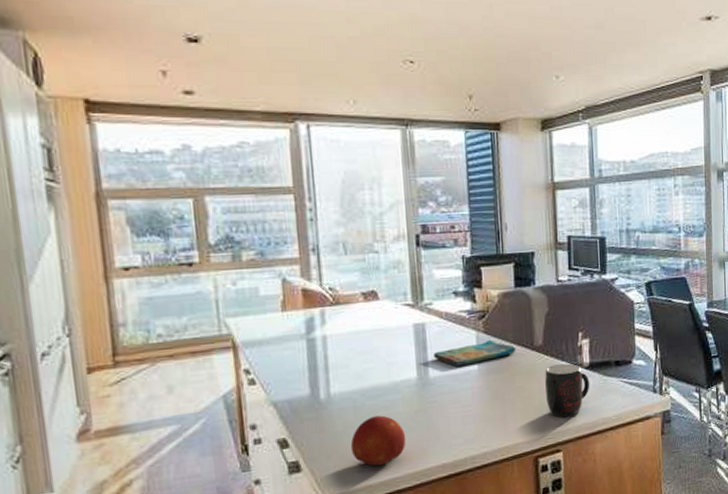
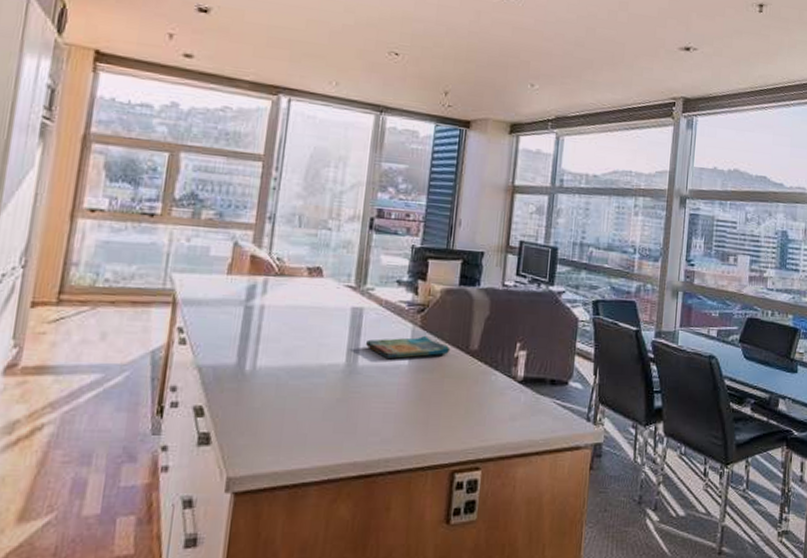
fruit: present [350,415,407,467] -> none [264,398,323,453]
mug: present [545,363,590,418] -> none [472,373,522,433]

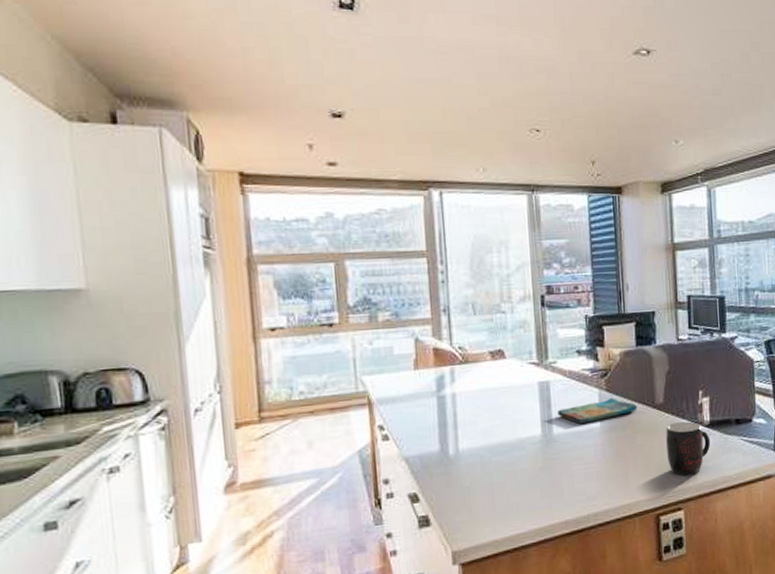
mug: none [472,373,522,433] -> present [666,421,711,476]

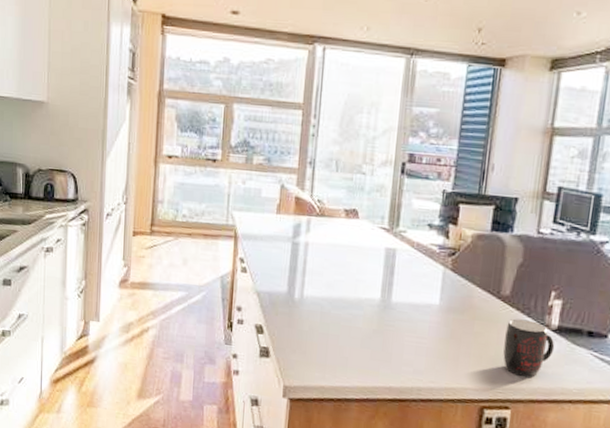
dish towel: present [558,397,638,425] -> none [399,278,481,299]

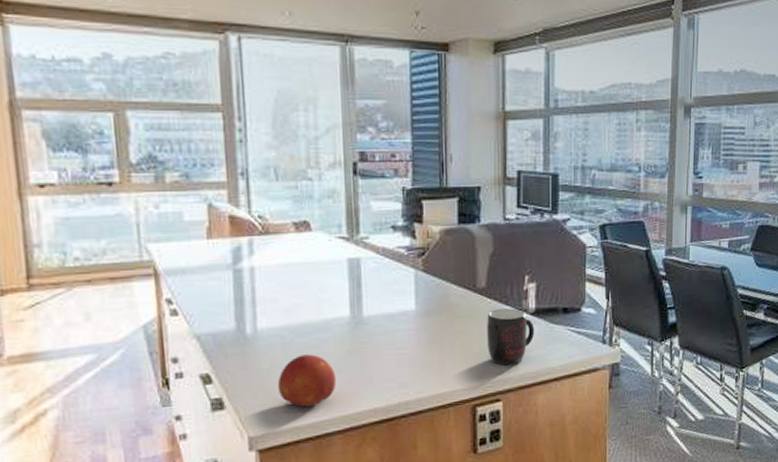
fruit: none [312,325,361,373] -> present [277,354,337,408]

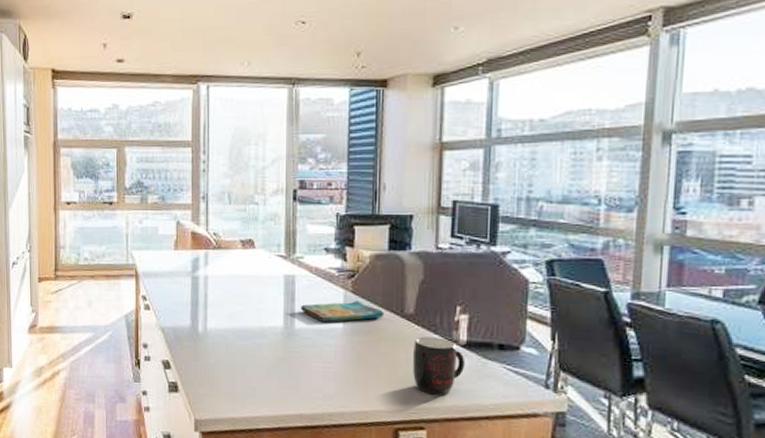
fruit: present [277,354,337,408] -> none [220,355,269,403]
dish towel: none [369,279,457,307] -> present [301,300,385,323]

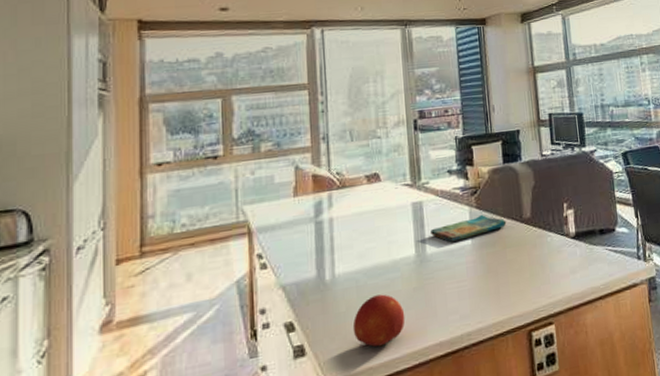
fruit: none [220,355,269,403] -> present [352,294,406,349]
mug: present [413,336,466,395] -> none [534,234,578,289]

